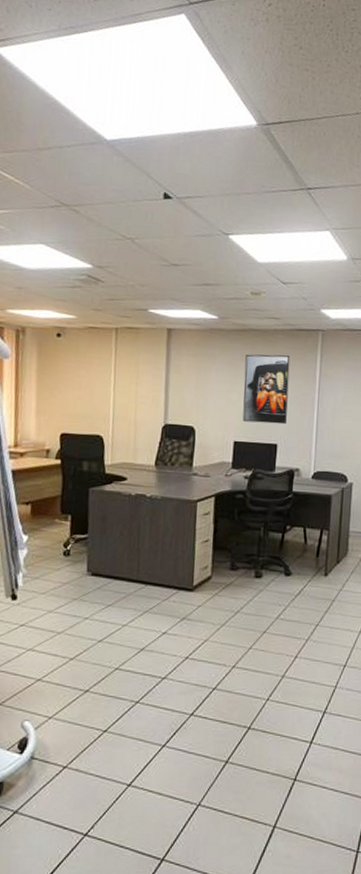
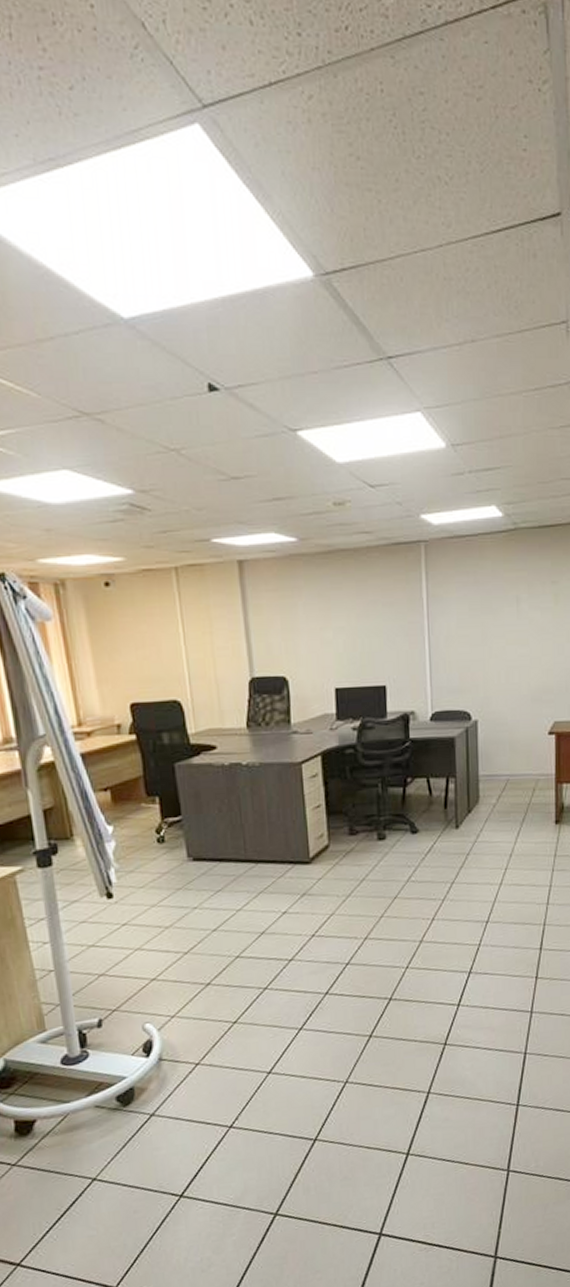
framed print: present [242,354,290,425] -> none [336,576,394,664]

